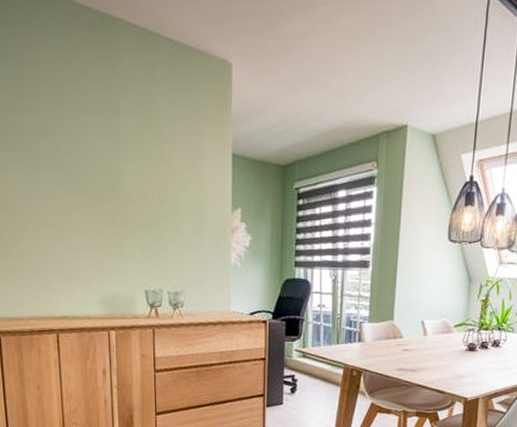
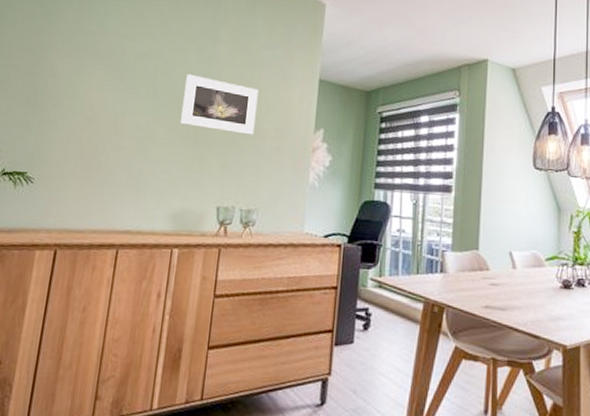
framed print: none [92,153,171,217] -> present [180,74,259,135]

